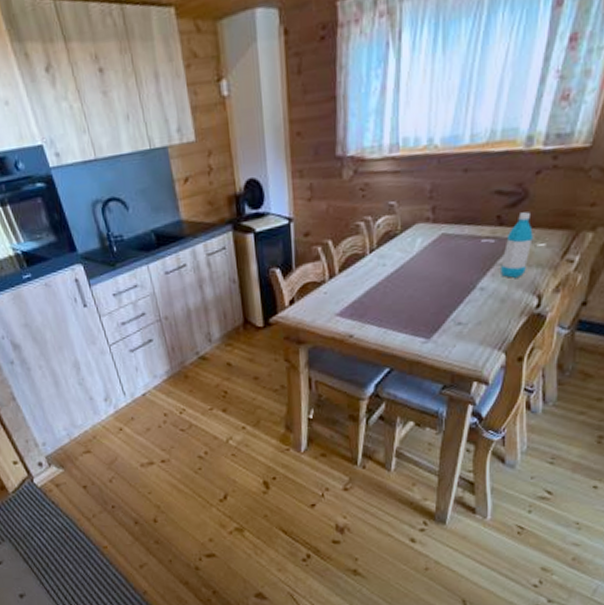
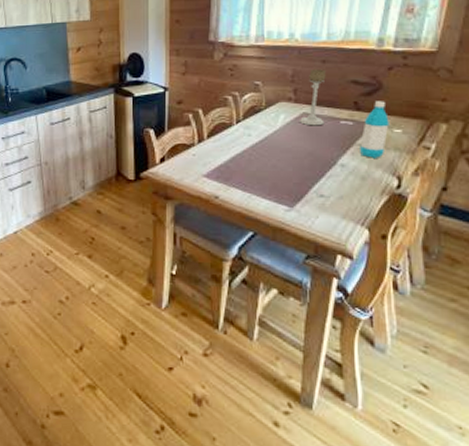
candle holder: none [437,180,468,248] -> present [298,69,326,126]

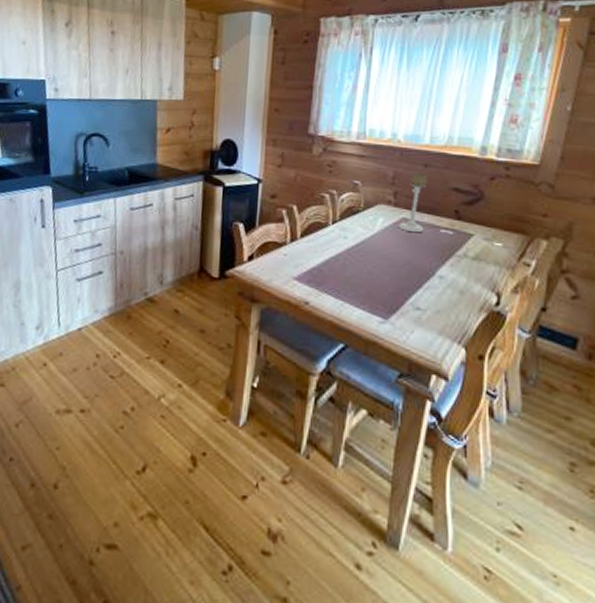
water bottle: present [360,101,389,158] -> none [459,211,490,272]

